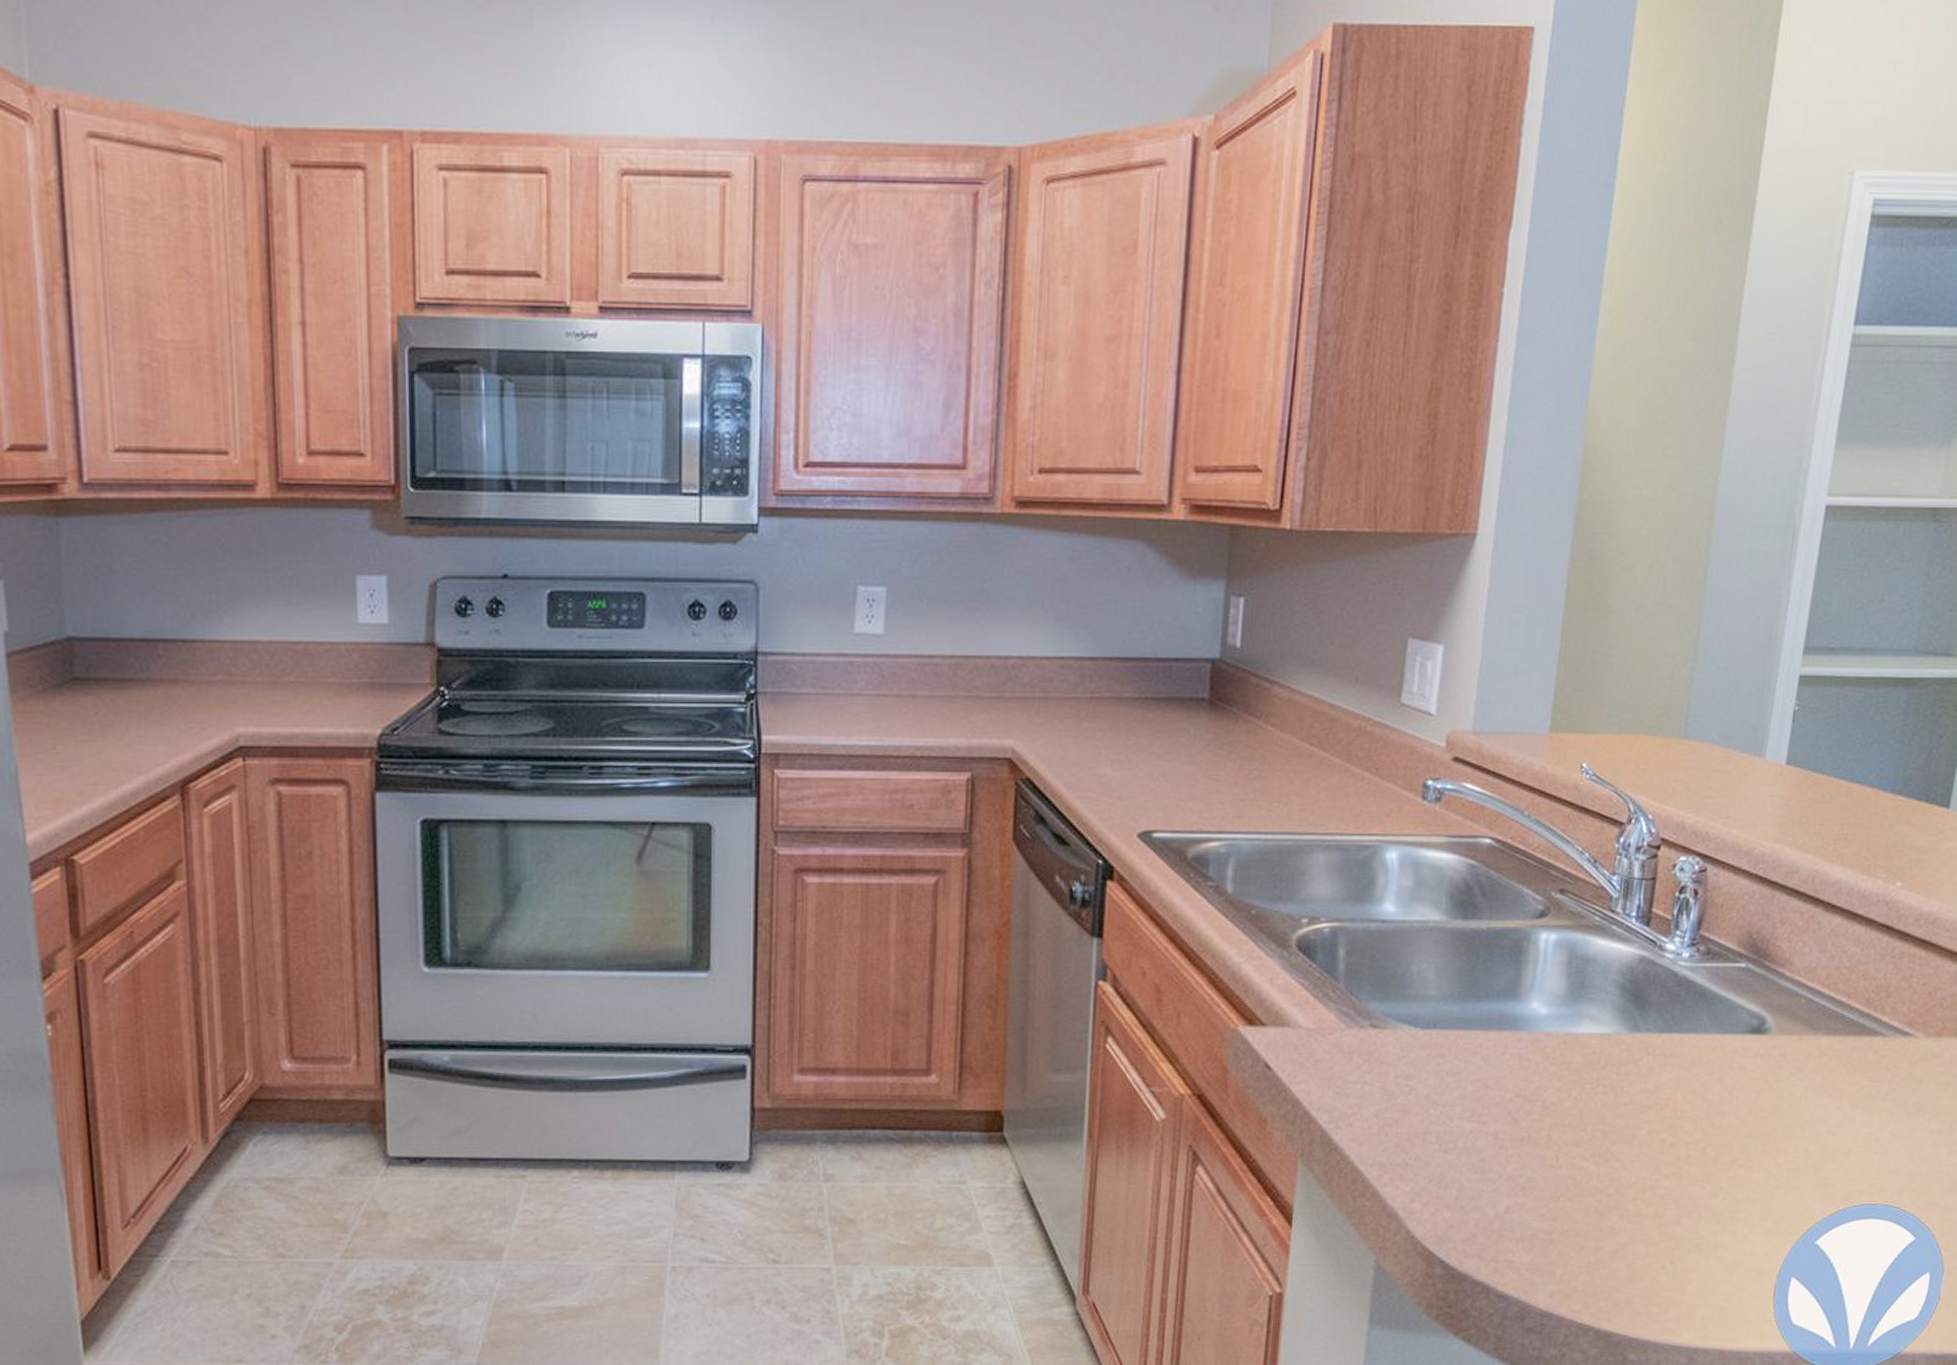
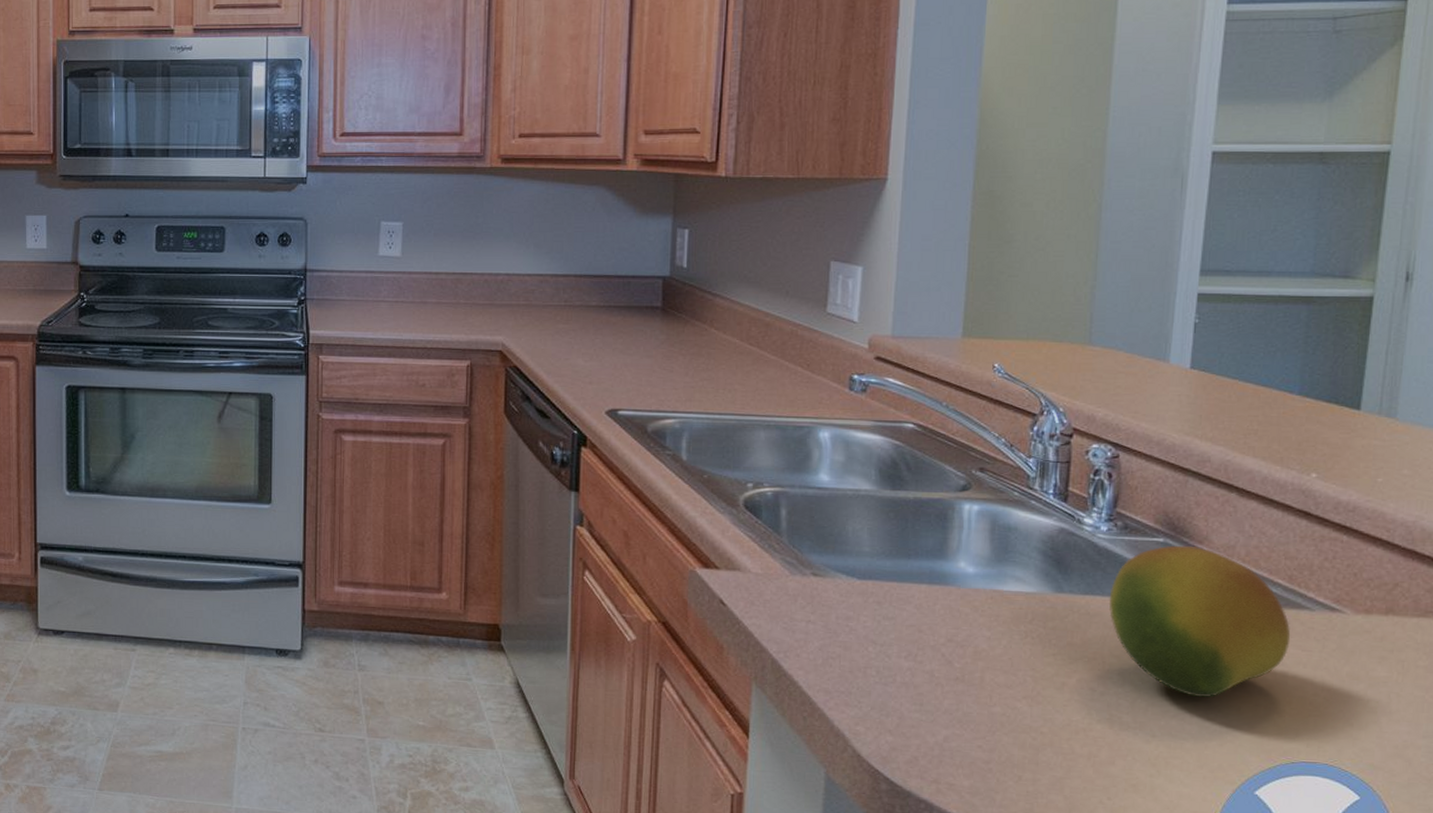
fruit: none [1685,970,1864,1141] -> present [1109,545,1291,697]

